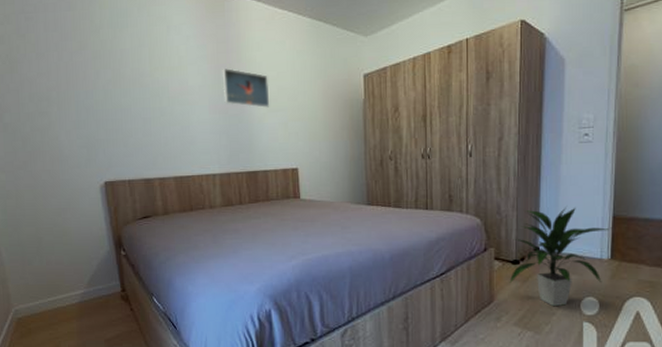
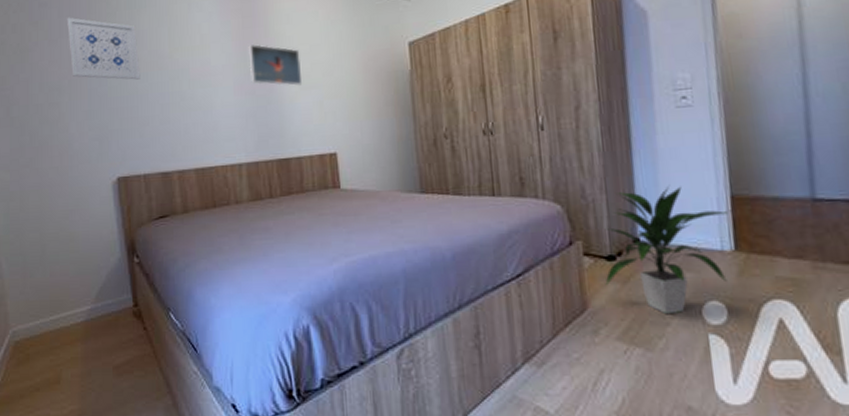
wall art: none [53,32,124,95] -> present [67,17,141,80]

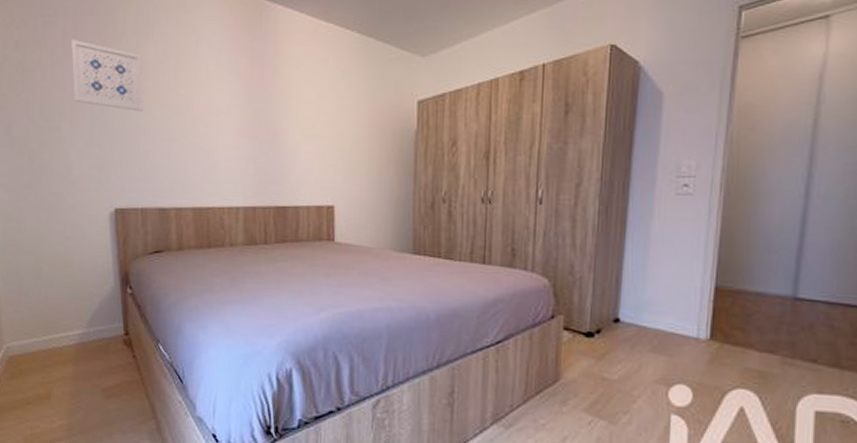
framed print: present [248,44,303,86] -> none [254,87,307,134]
indoor plant: present [605,186,728,313] -> none [580,272,709,392]

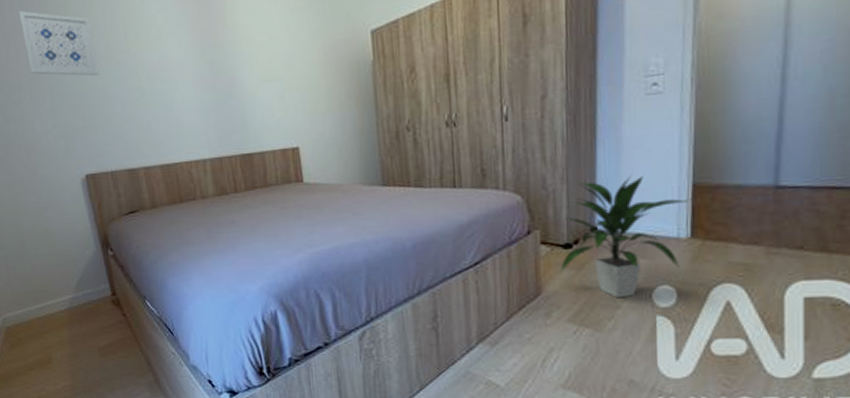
indoor plant: none [580,272,709,392] -> present [560,175,688,297]

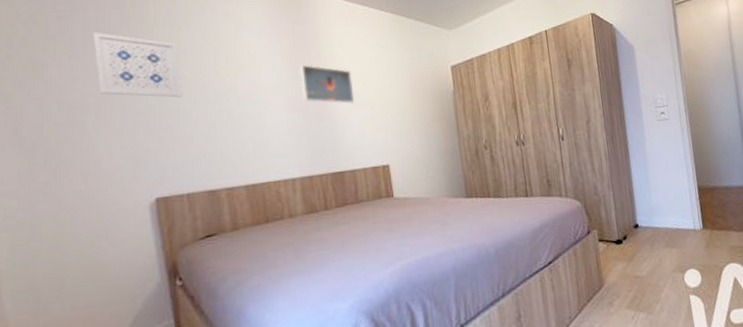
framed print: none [206,35,263,79] -> present [300,65,355,104]
indoor plant: present [560,175,688,297] -> none [614,181,699,283]

